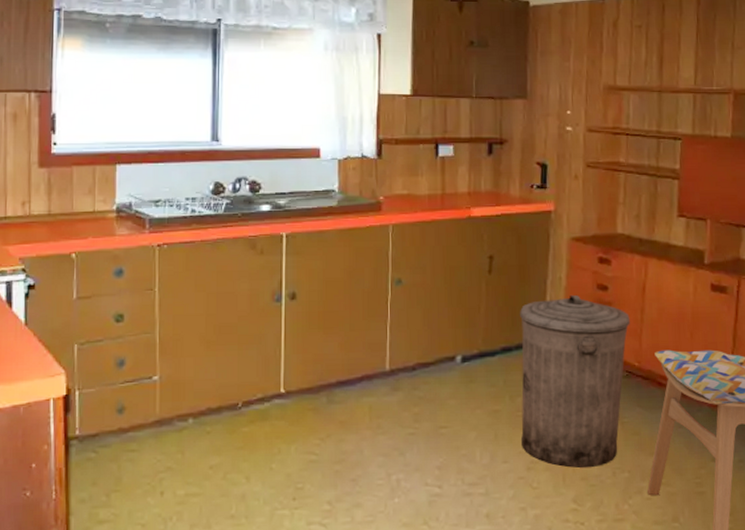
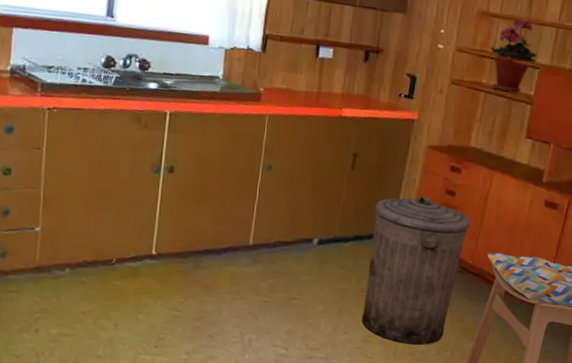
potted plant: none [623,88,676,170] -> present [490,18,537,94]

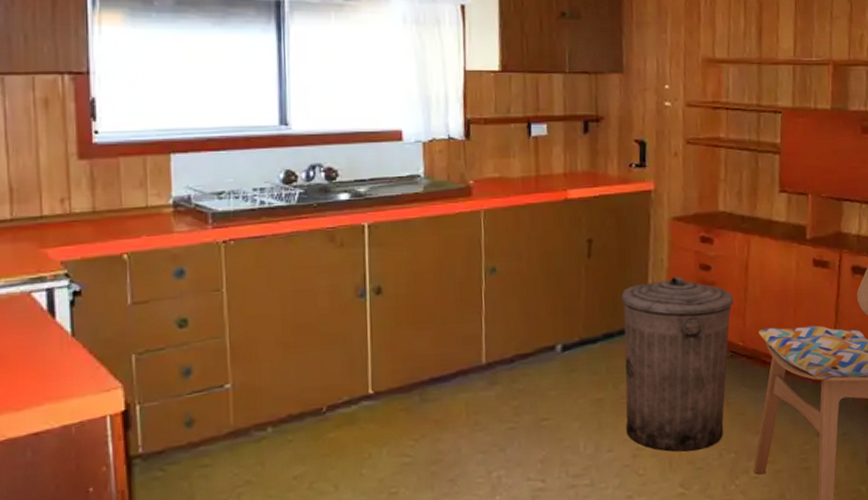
potted plant: present [490,18,537,94] -> none [723,60,776,145]

